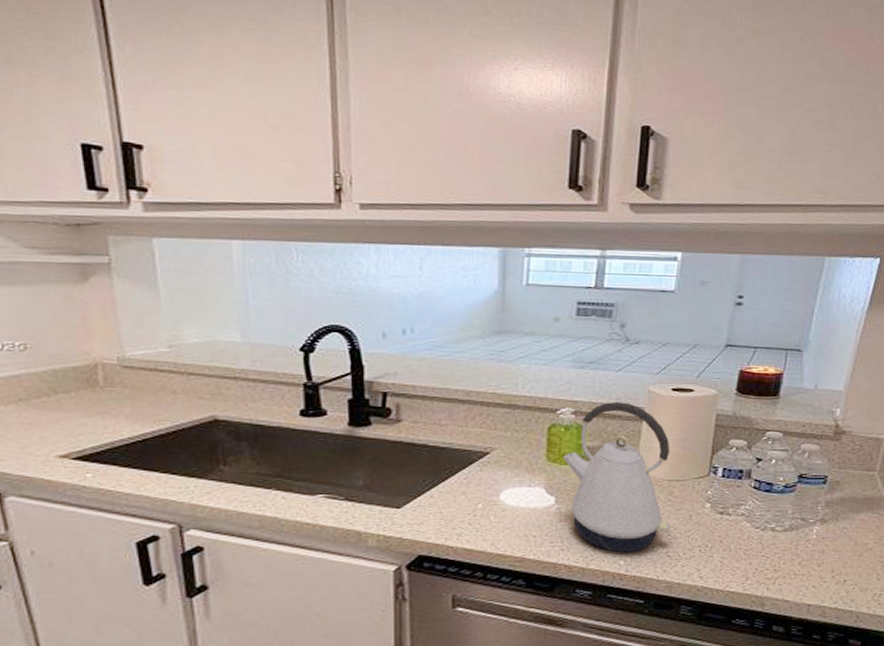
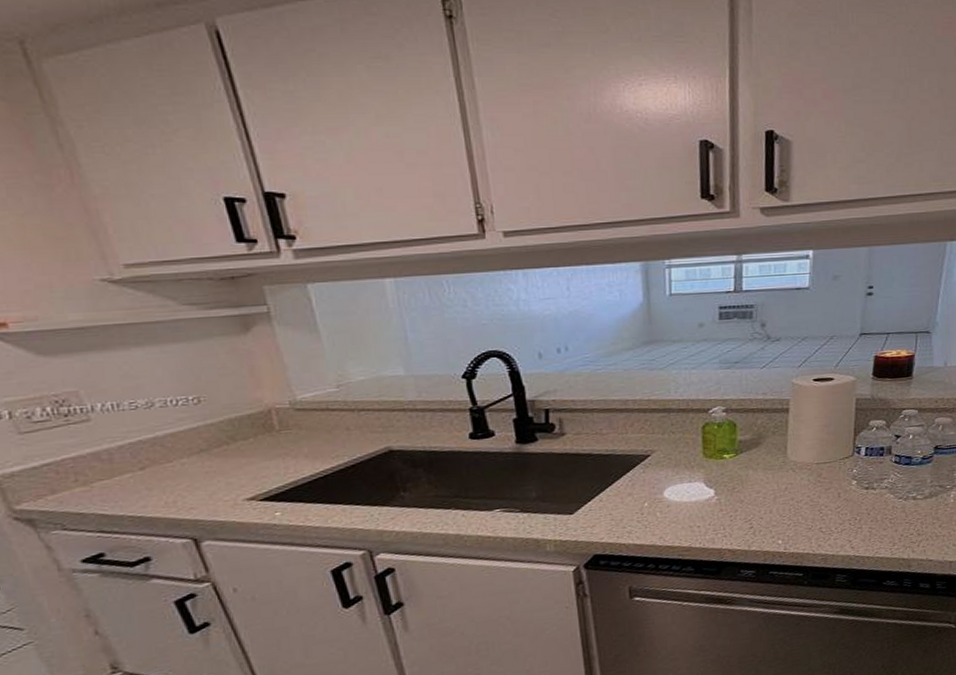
kettle: present [563,402,670,552] -> none [718,396,821,533]

